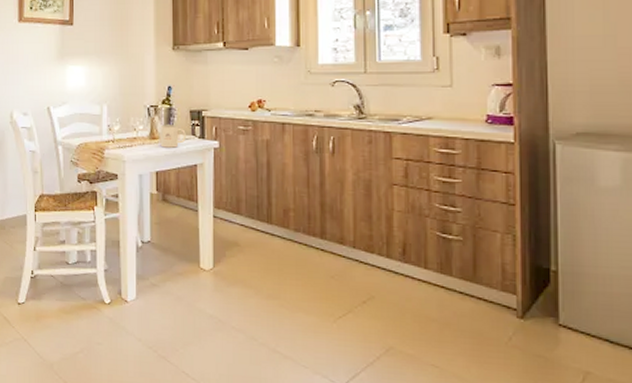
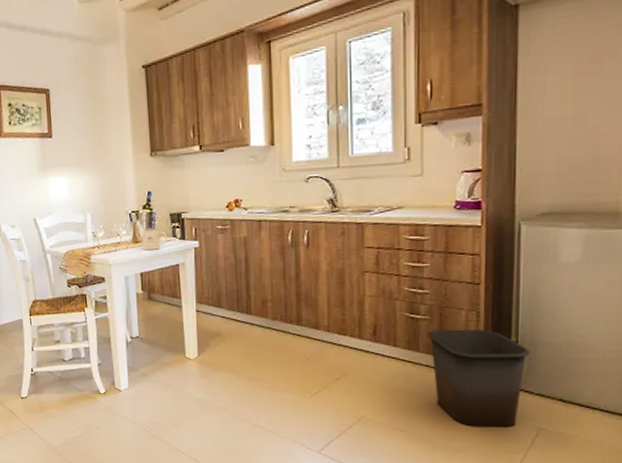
waste bin: none [461,252,571,370] -> present [428,329,529,428]

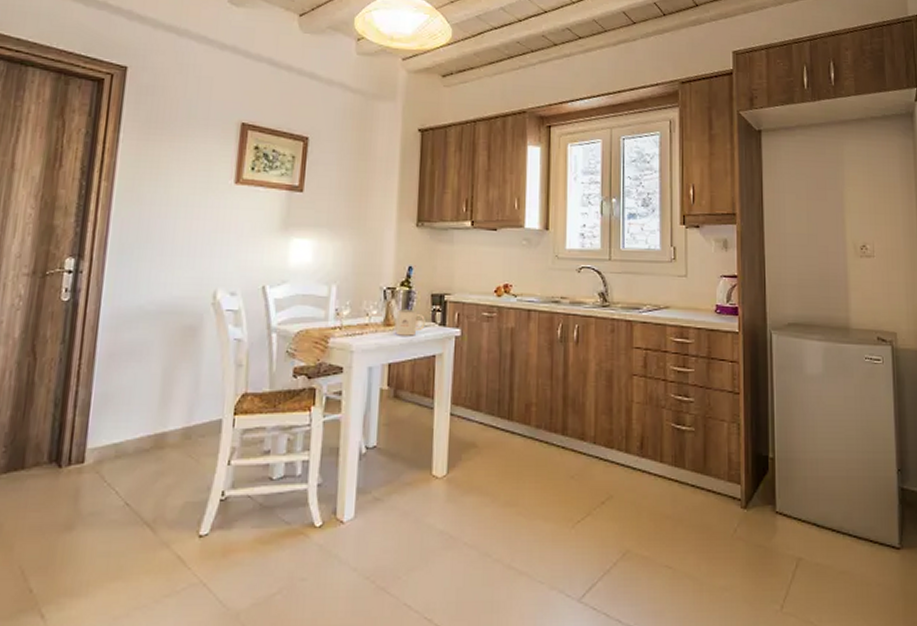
waste bin: present [428,329,529,428] -> none [693,443,785,560]

